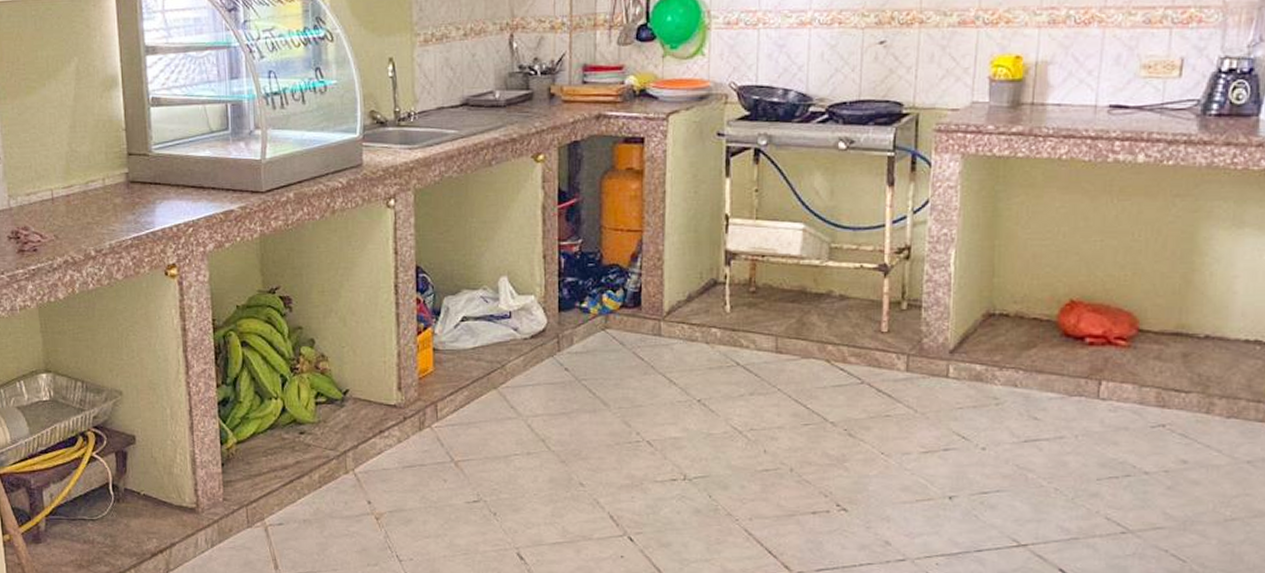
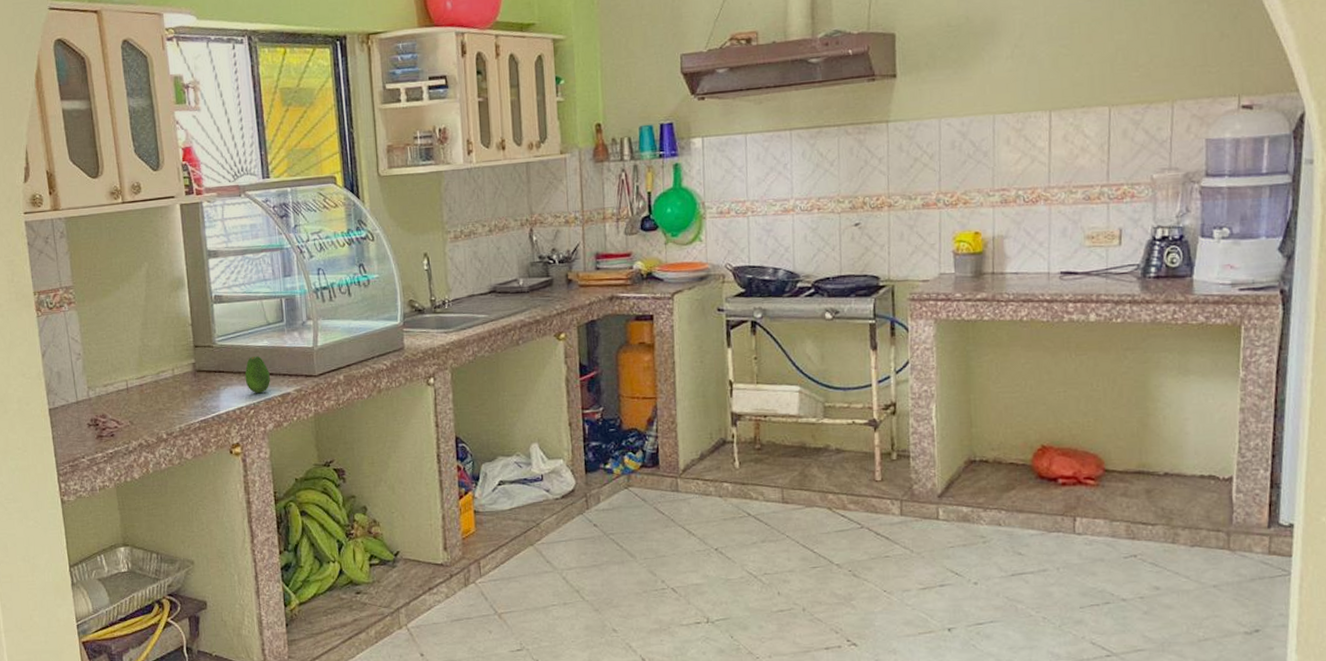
fruit: none [183,167,212,209] -> present [245,355,270,393]

